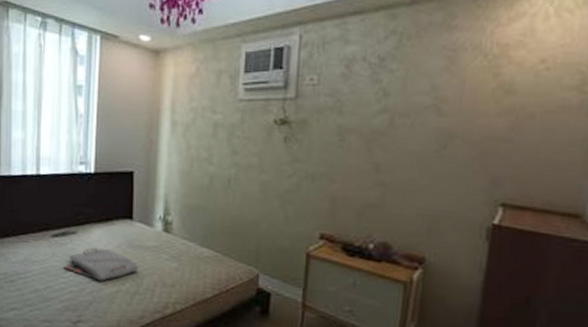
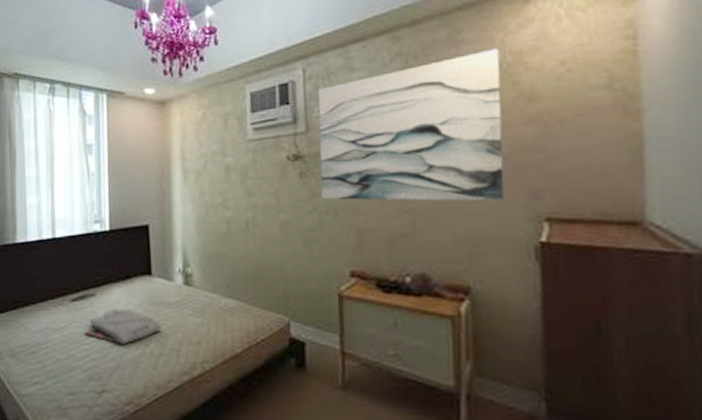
wall art: none [301,38,488,184] -> present [318,48,504,202]

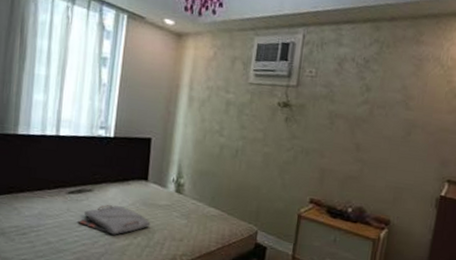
wall art: present [318,48,504,202] -> none [298,53,445,164]

